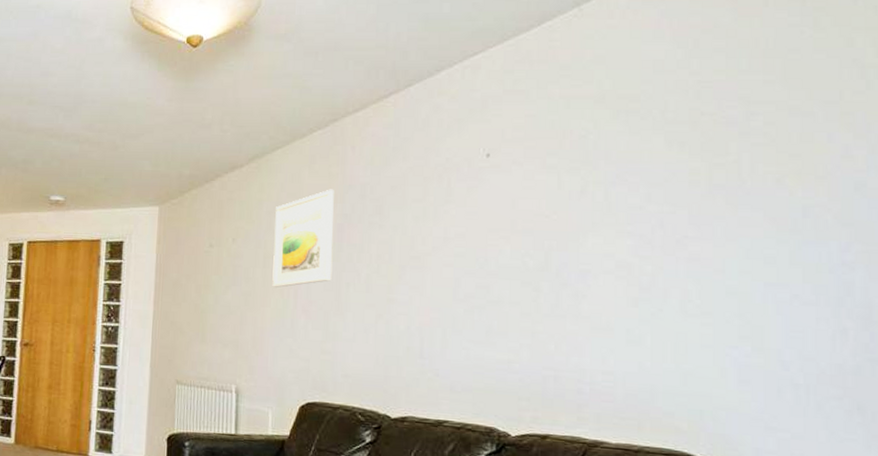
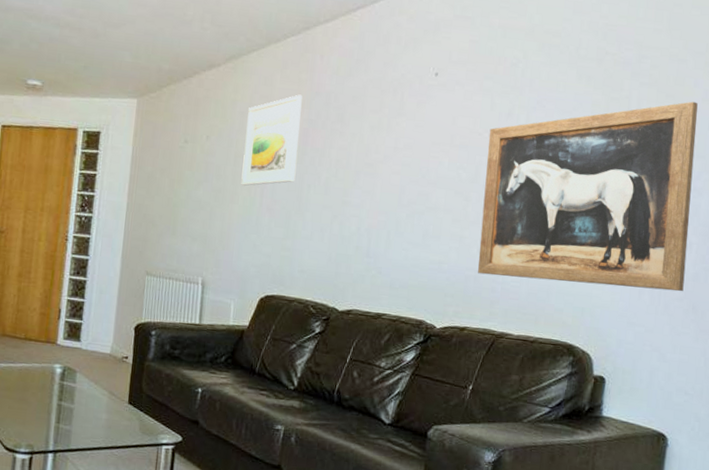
wall art: none [557,159,842,389] -> present [477,101,698,292]

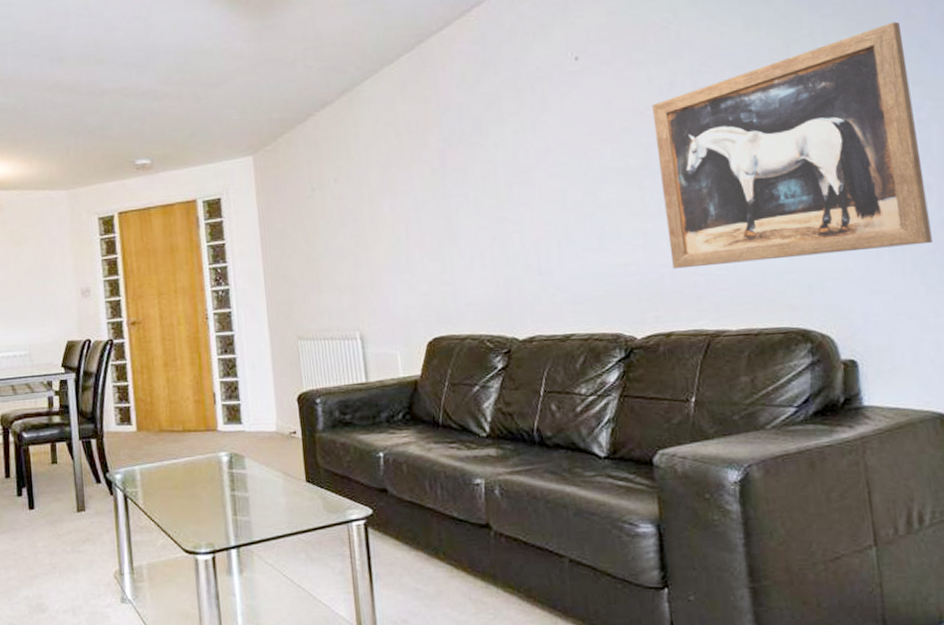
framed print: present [241,94,303,186] -> none [374,113,441,224]

